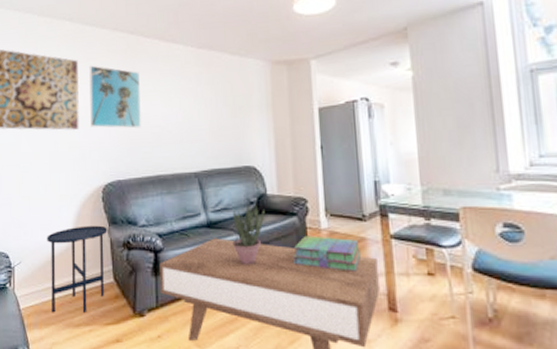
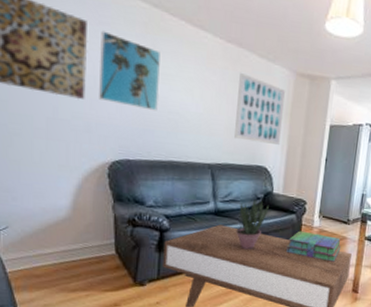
side table: present [47,225,107,313] -> none [40,199,112,279]
wall art: none [214,73,266,141] -> present [234,72,286,146]

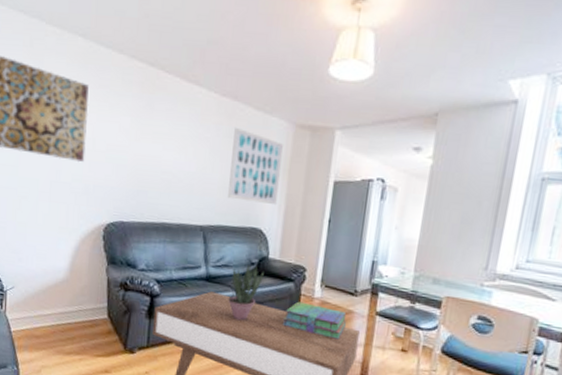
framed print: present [99,31,160,111] -> none [97,93,155,172]

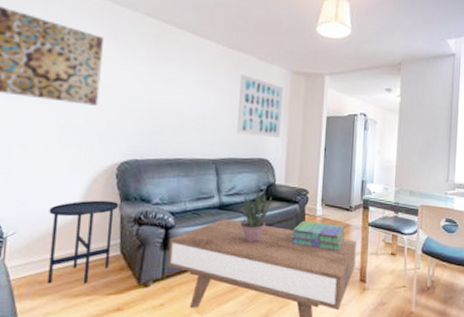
side table: none [42,261,106,342] -> present [48,200,119,284]

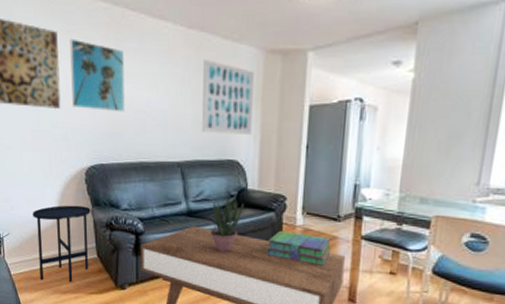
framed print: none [111,45,169,113] -> present [70,38,125,112]

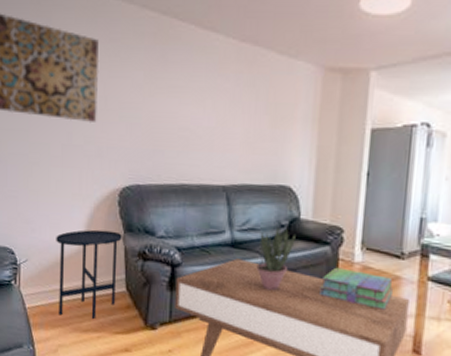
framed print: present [70,38,125,112] -> none [110,48,170,129]
wall art: present [202,59,255,136] -> none [252,74,313,160]

